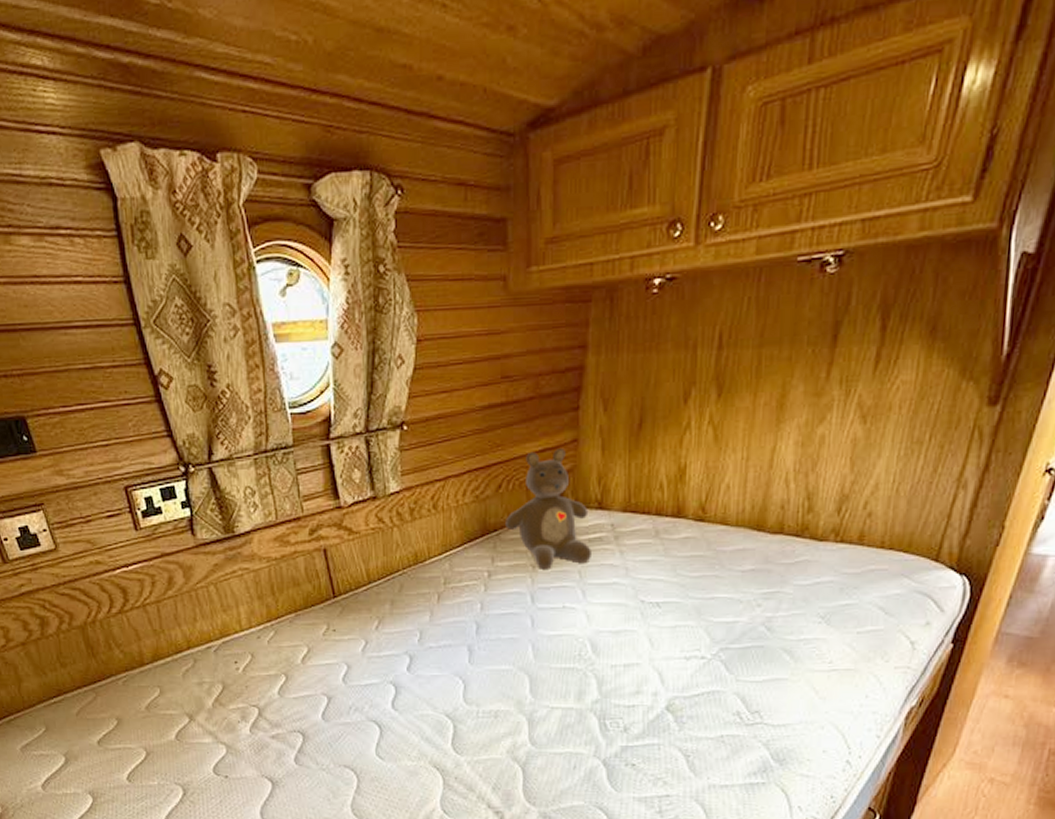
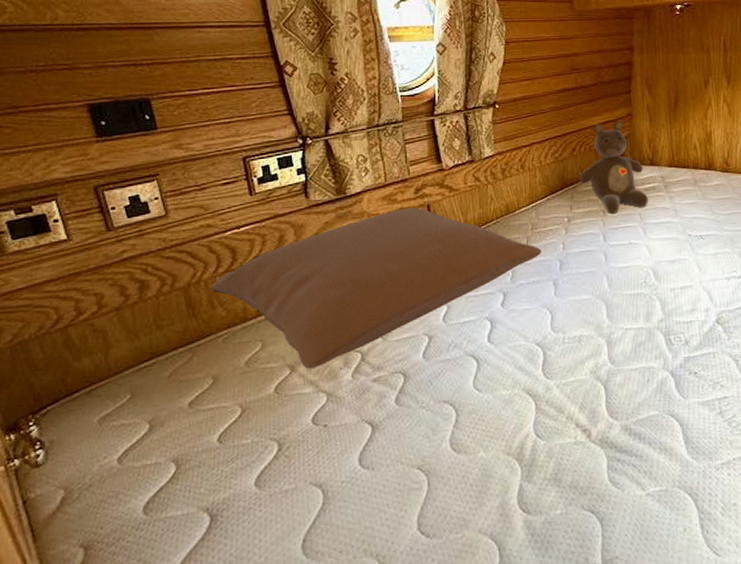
pillow: none [106,551,456,719] -> present [210,207,542,369]

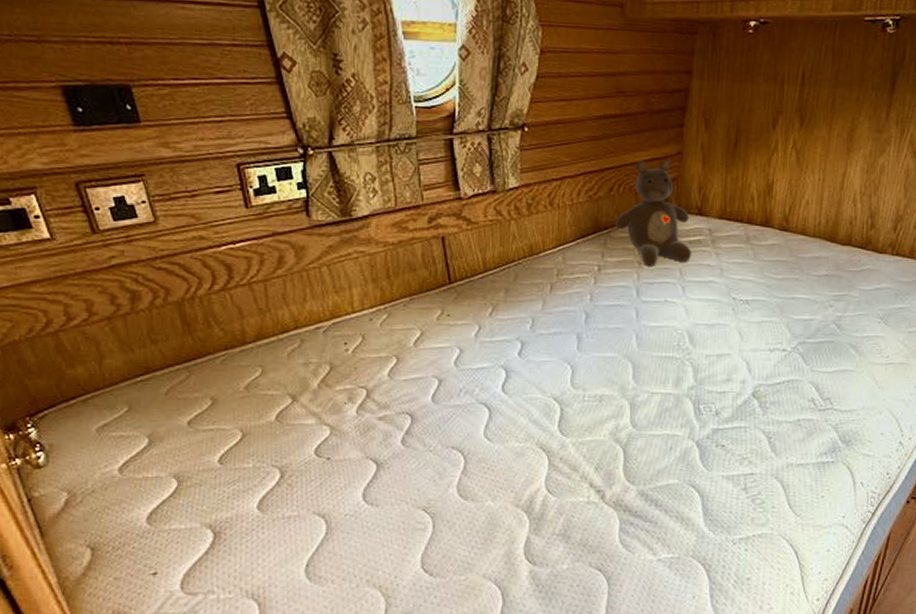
pillow: present [210,207,542,369] -> none [206,238,567,400]

